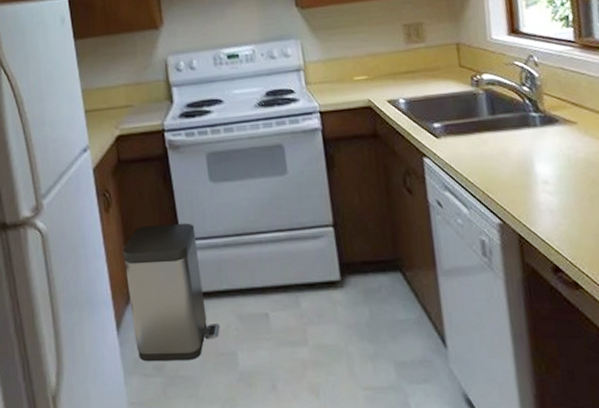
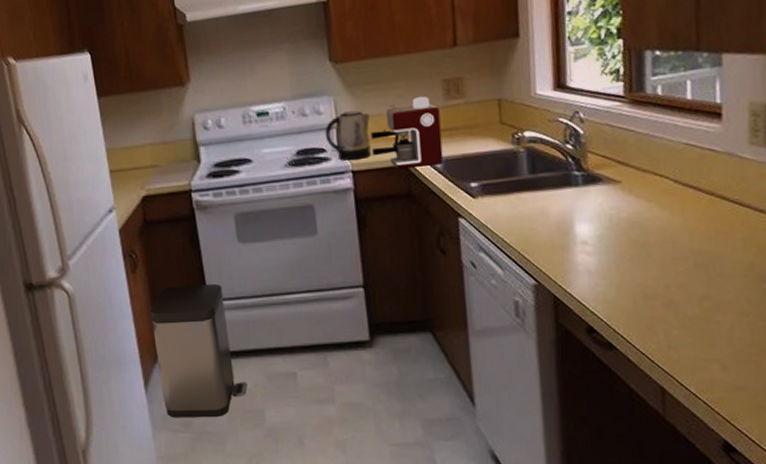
kettle: none [292,53,337,101] -> present [324,110,371,161]
coffee maker: none [336,40,407,111] -> present [370,96,444,170]

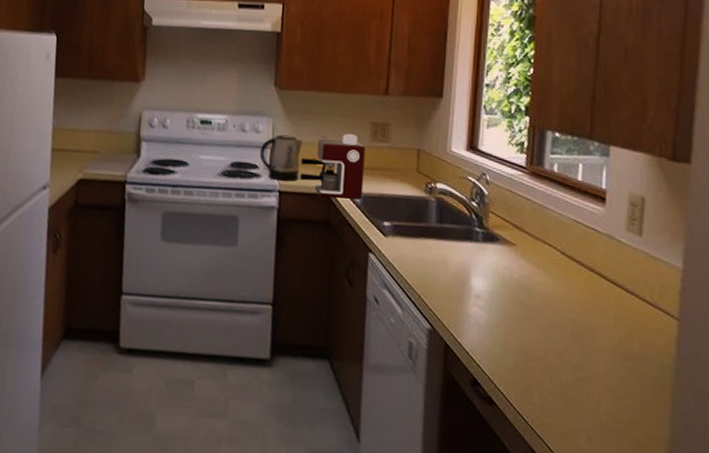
pedal bin: present [149,283,248,418] -> none [57,273,144,416]

